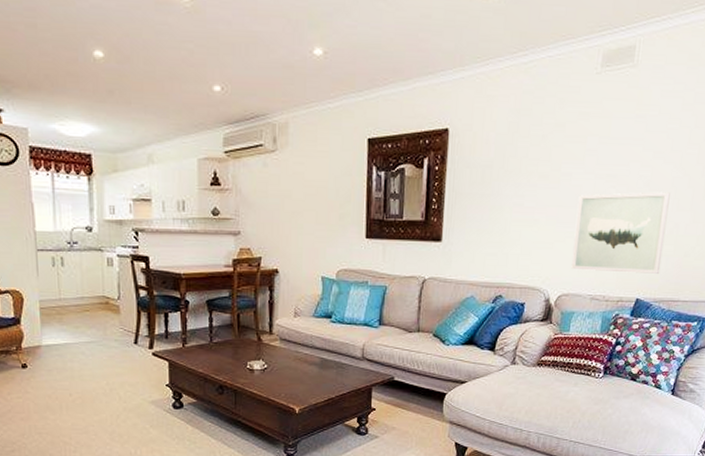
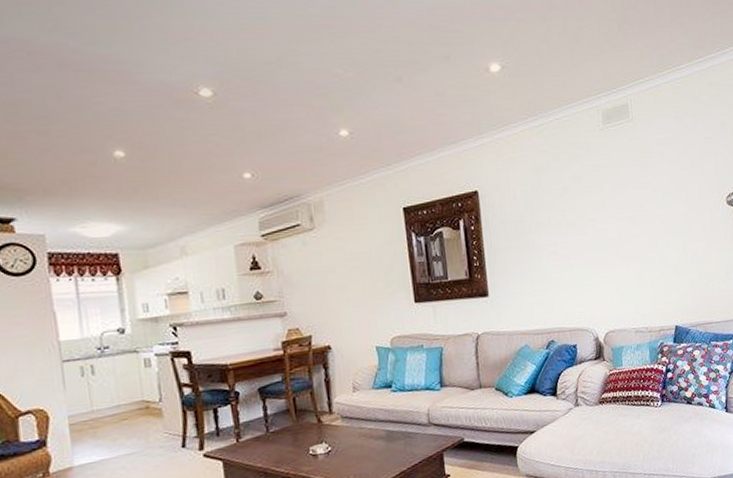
wall art: present [571,192,670,275] -> none [606,226,691,307]

